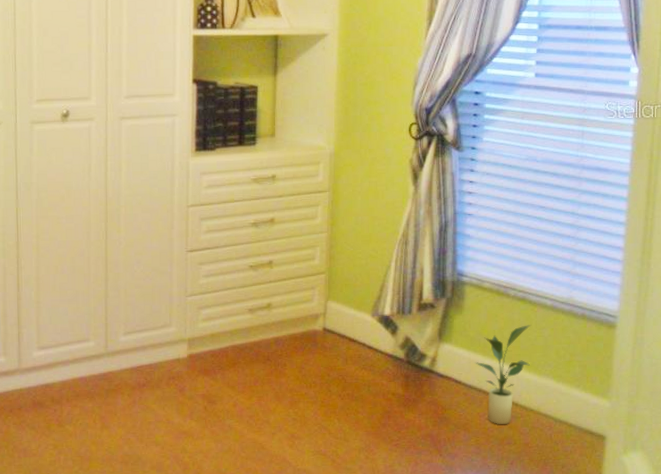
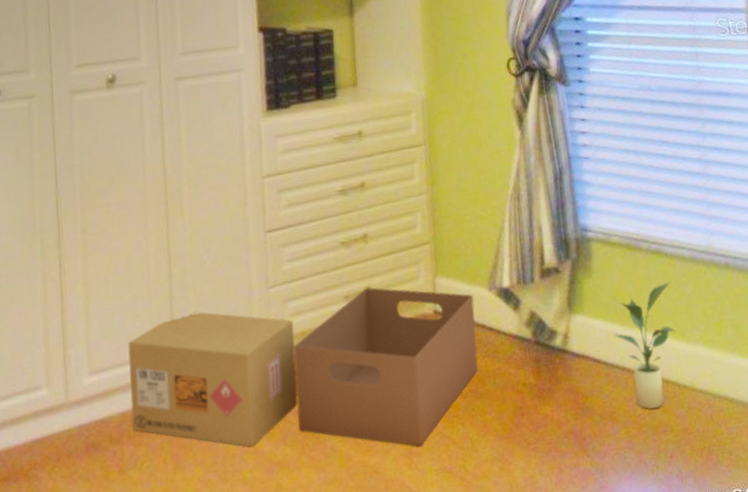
cardboard box: none [69,309,205,418] -> present [127,311,298,447]
storage basket: none [203,304,359,433] -> present [294,287,478,447]

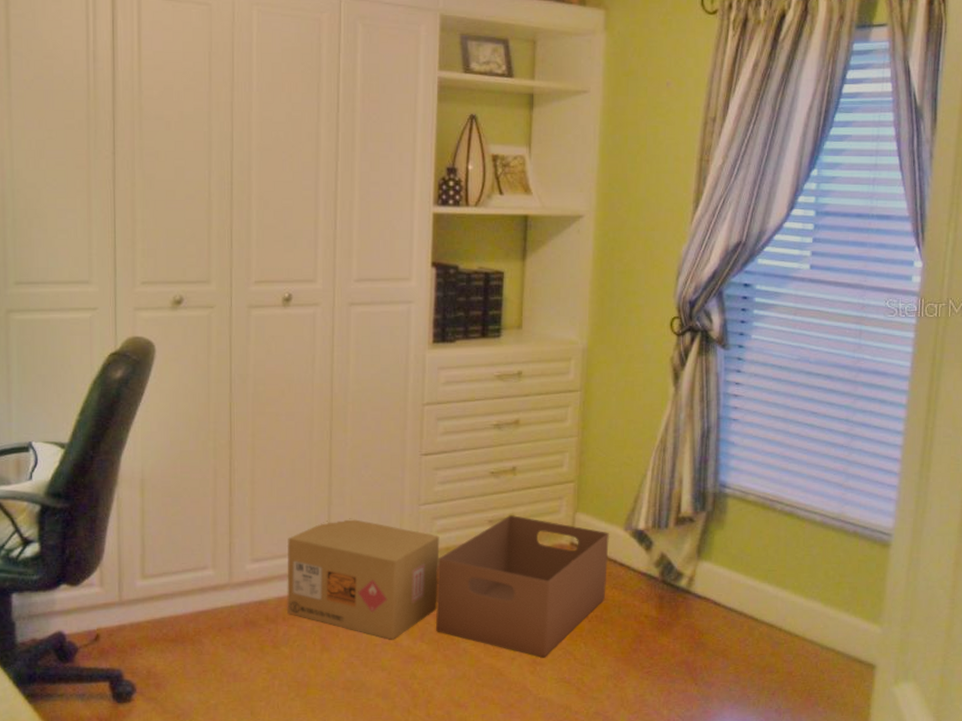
potted plant: present [613,282,676,410] -> none [736,542,799,652]

